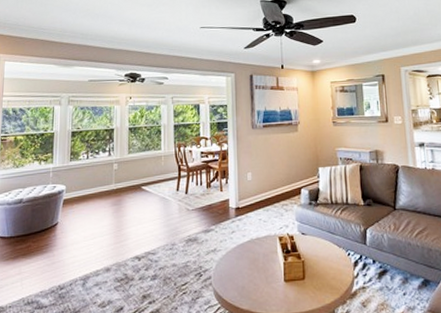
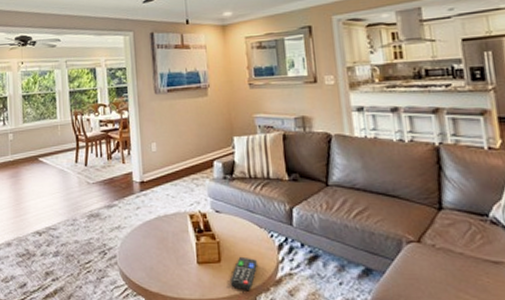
remote control: none [313,273,337,304] -> present [231,256,258,290]

